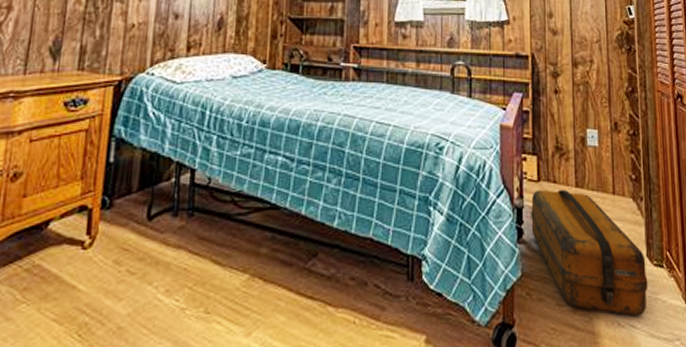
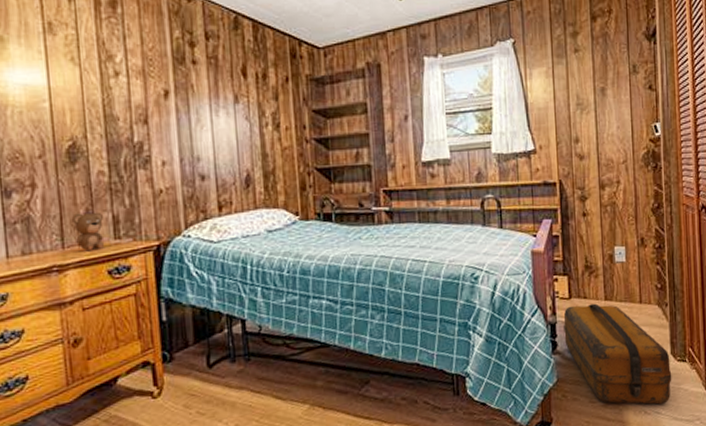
teddy bear: none [39,39,96,80] -> present [72,211,133,252]

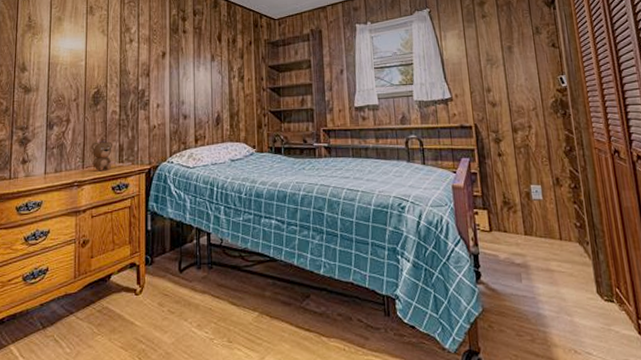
suitcase: present [563,303,672,405] -> none [485,237,601,345]

